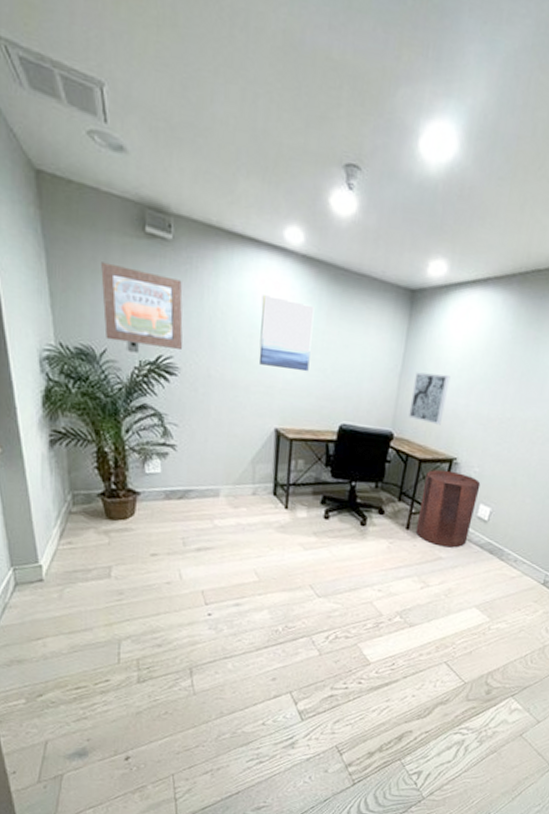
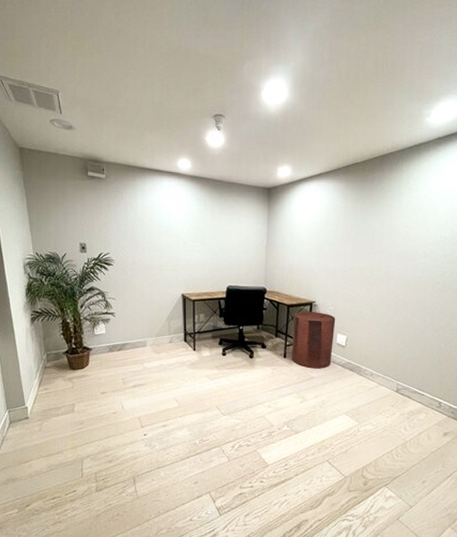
wall art: present [101,262,183,349] -> none [61,198,116,247]
wall art: present [259,295,315,372] -> none [166,205,202,253]
wall art: present [409,372,451,425] -> none [276,242,303,279]

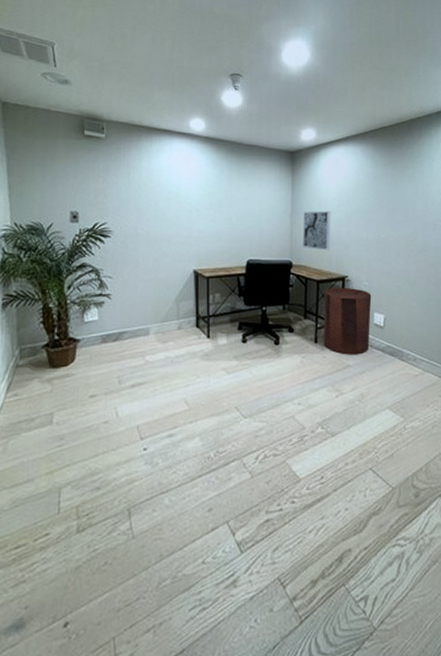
wall art: none [276,242,303,279] -> present [302,210,332,251]

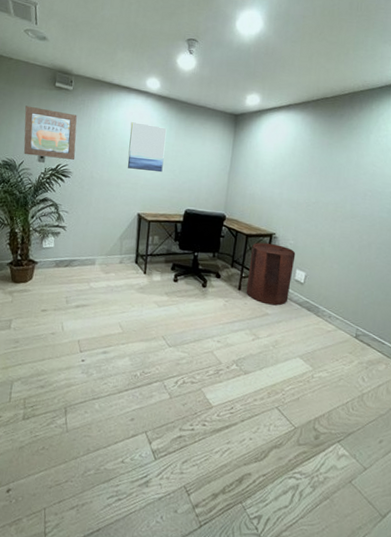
wall art: none [49,159,115,216] -> present [23,105,77,160]
wall art: none [176,168,218,222] -> present [127,122,167,173]
wall art: present [302,210,332,251] -> none [237,170,267,209]

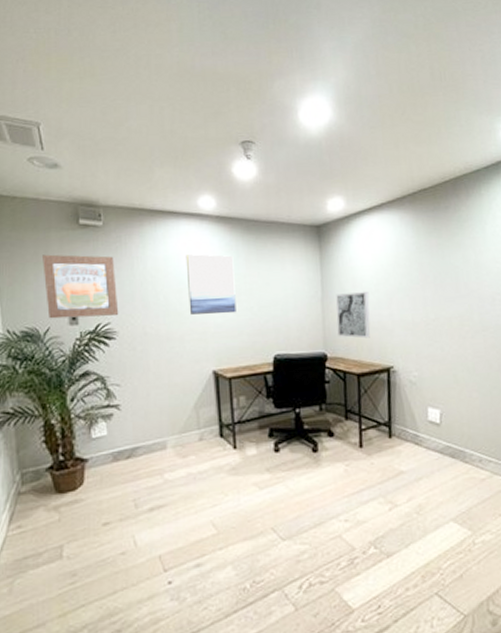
wall art: none [237,170,267,209] -> present [336,291,371,339]
trash can: present [246,242,296,306] -> none [367,380,425,460]

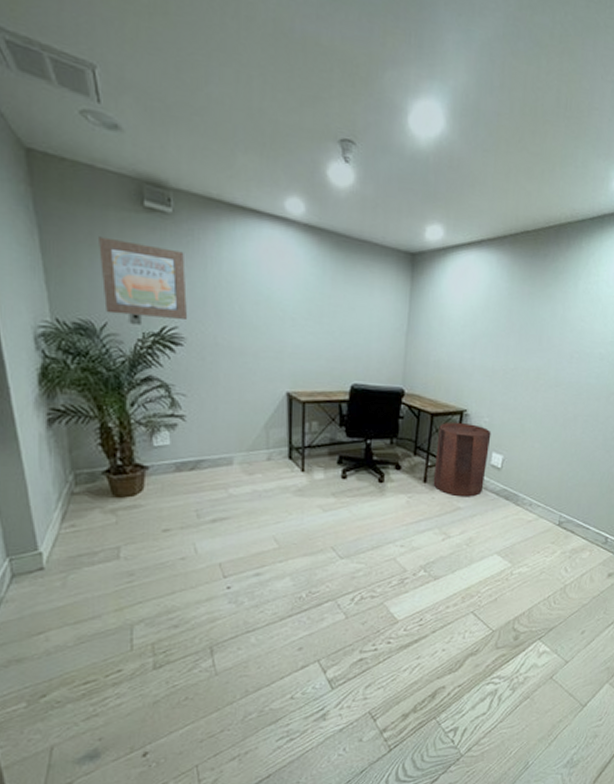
wall art: present [185,254,236,315] -> none [266,263,319,336]
wall art: present [336,291,371,339] -> none [418,330,455,379]
trash can: none [367,380,425,460] -> present [433,422,491,497]

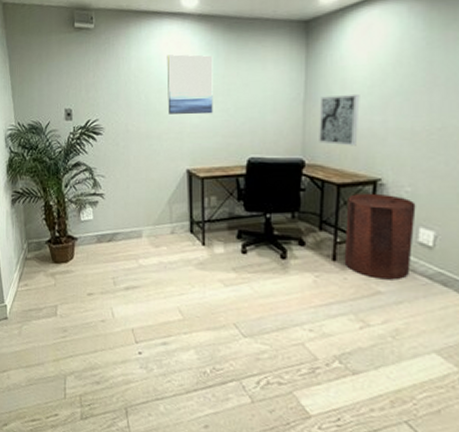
wall art: present [99,236,188,319] -> none [45,56,106,114]
wall art: none [266,263,319,336] -> present [167,54,213,115]
wall art: none [418,330,455,379] -> present [319,93,360,146]

